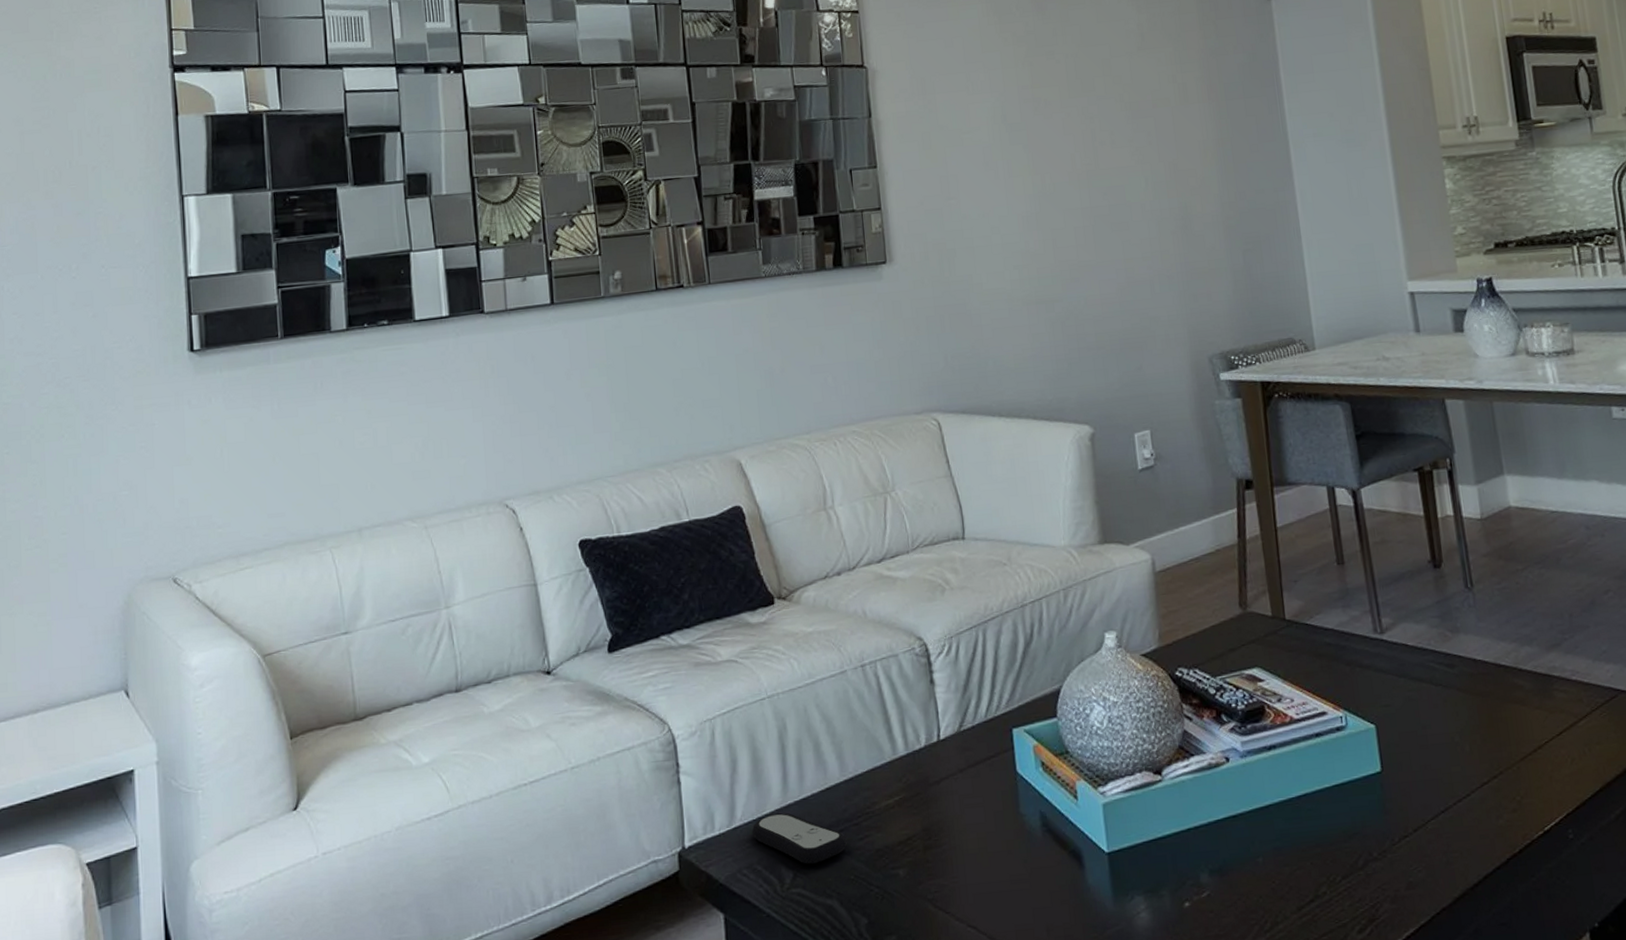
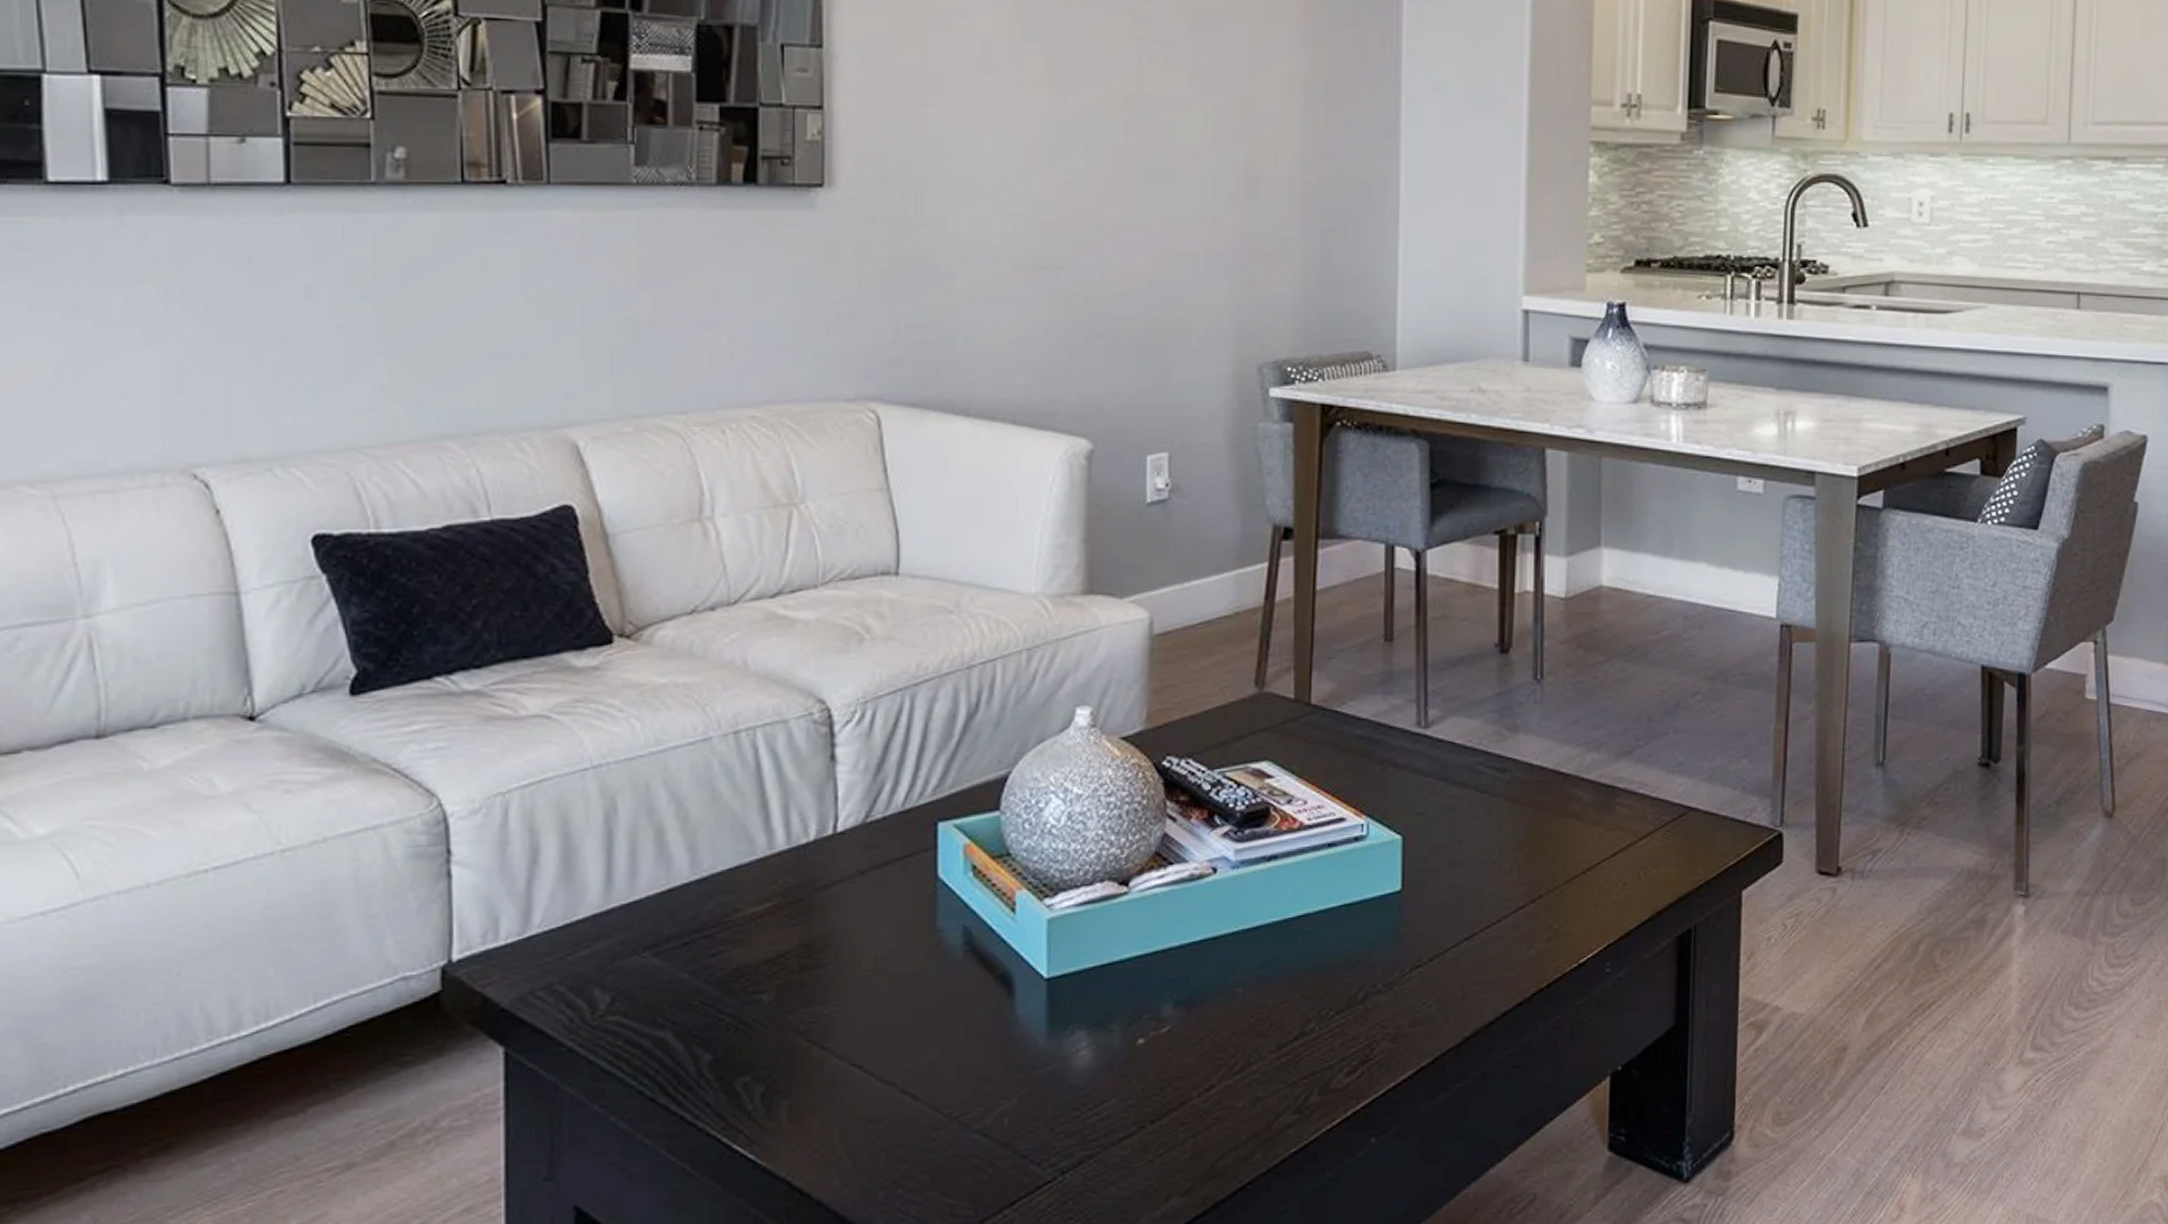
remote control: present [752,813,848,864] -> none [554,919,694,986]

